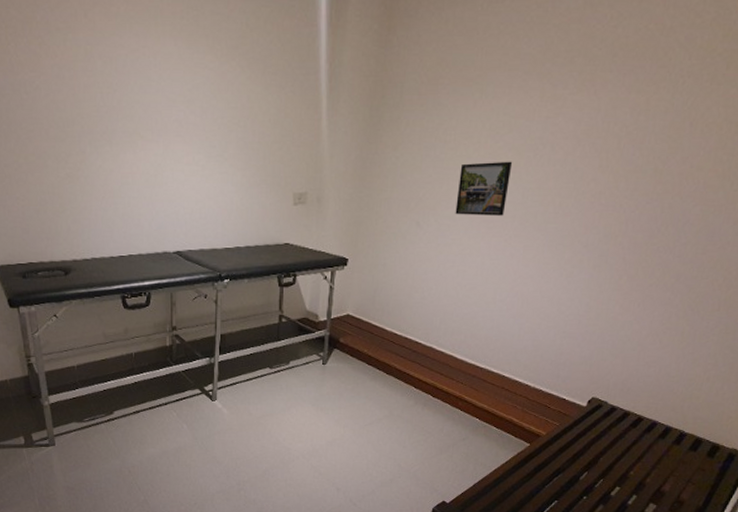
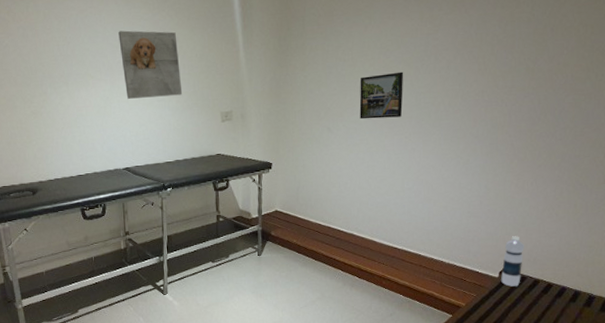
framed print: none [176,81,250,168] -> present [118,30,183,99]
water bottle: none [588,362,620,418] -> present [501,236,524,287]

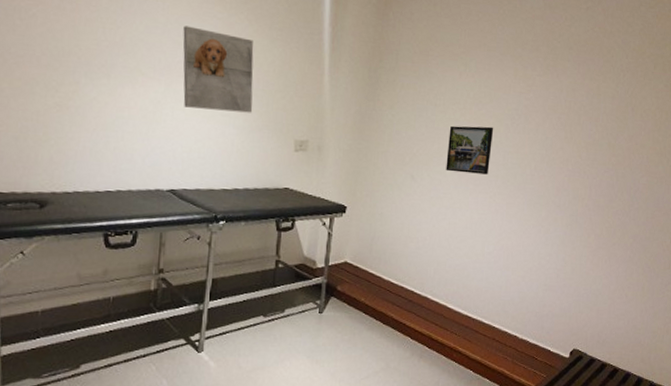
water bottle: present [501,236,524,287] -> none [571,315,595,369]

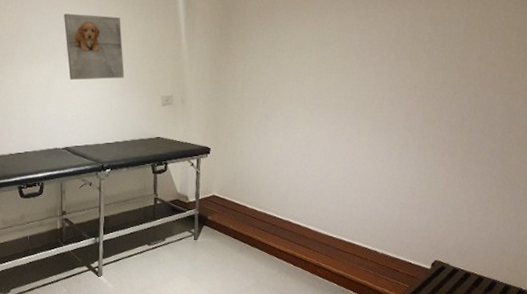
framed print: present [446,125,494,175] -> none [297,64,340,109]

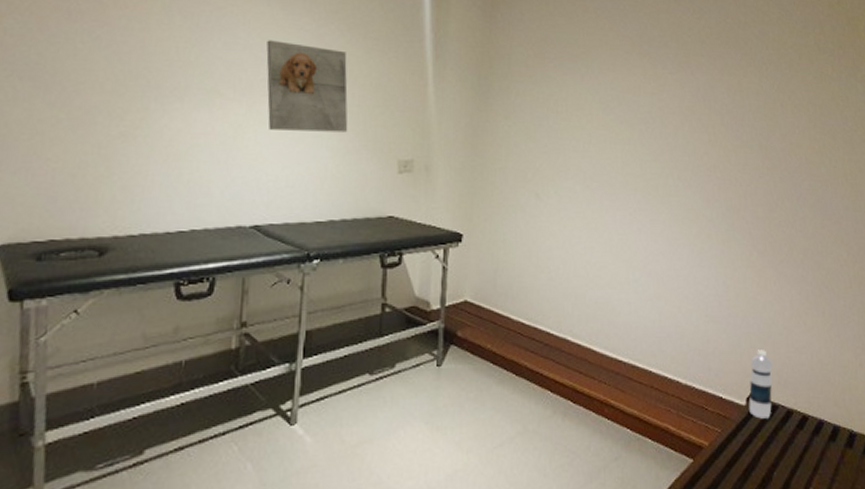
water bottle: none [433,228,456,279] -> present [749,350,773,419]

